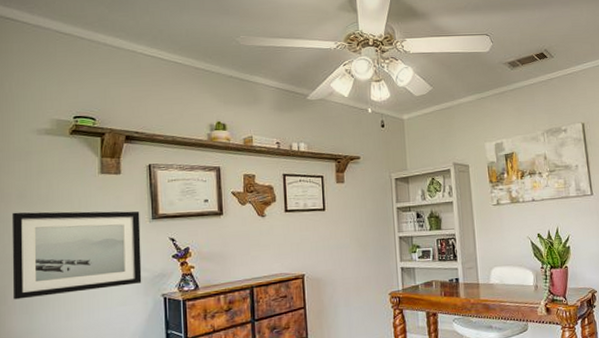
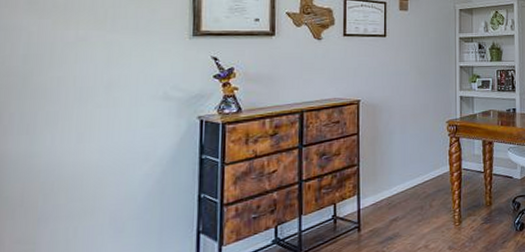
wall art: present [11,211,142,300] -> none [10,20,179,118]

